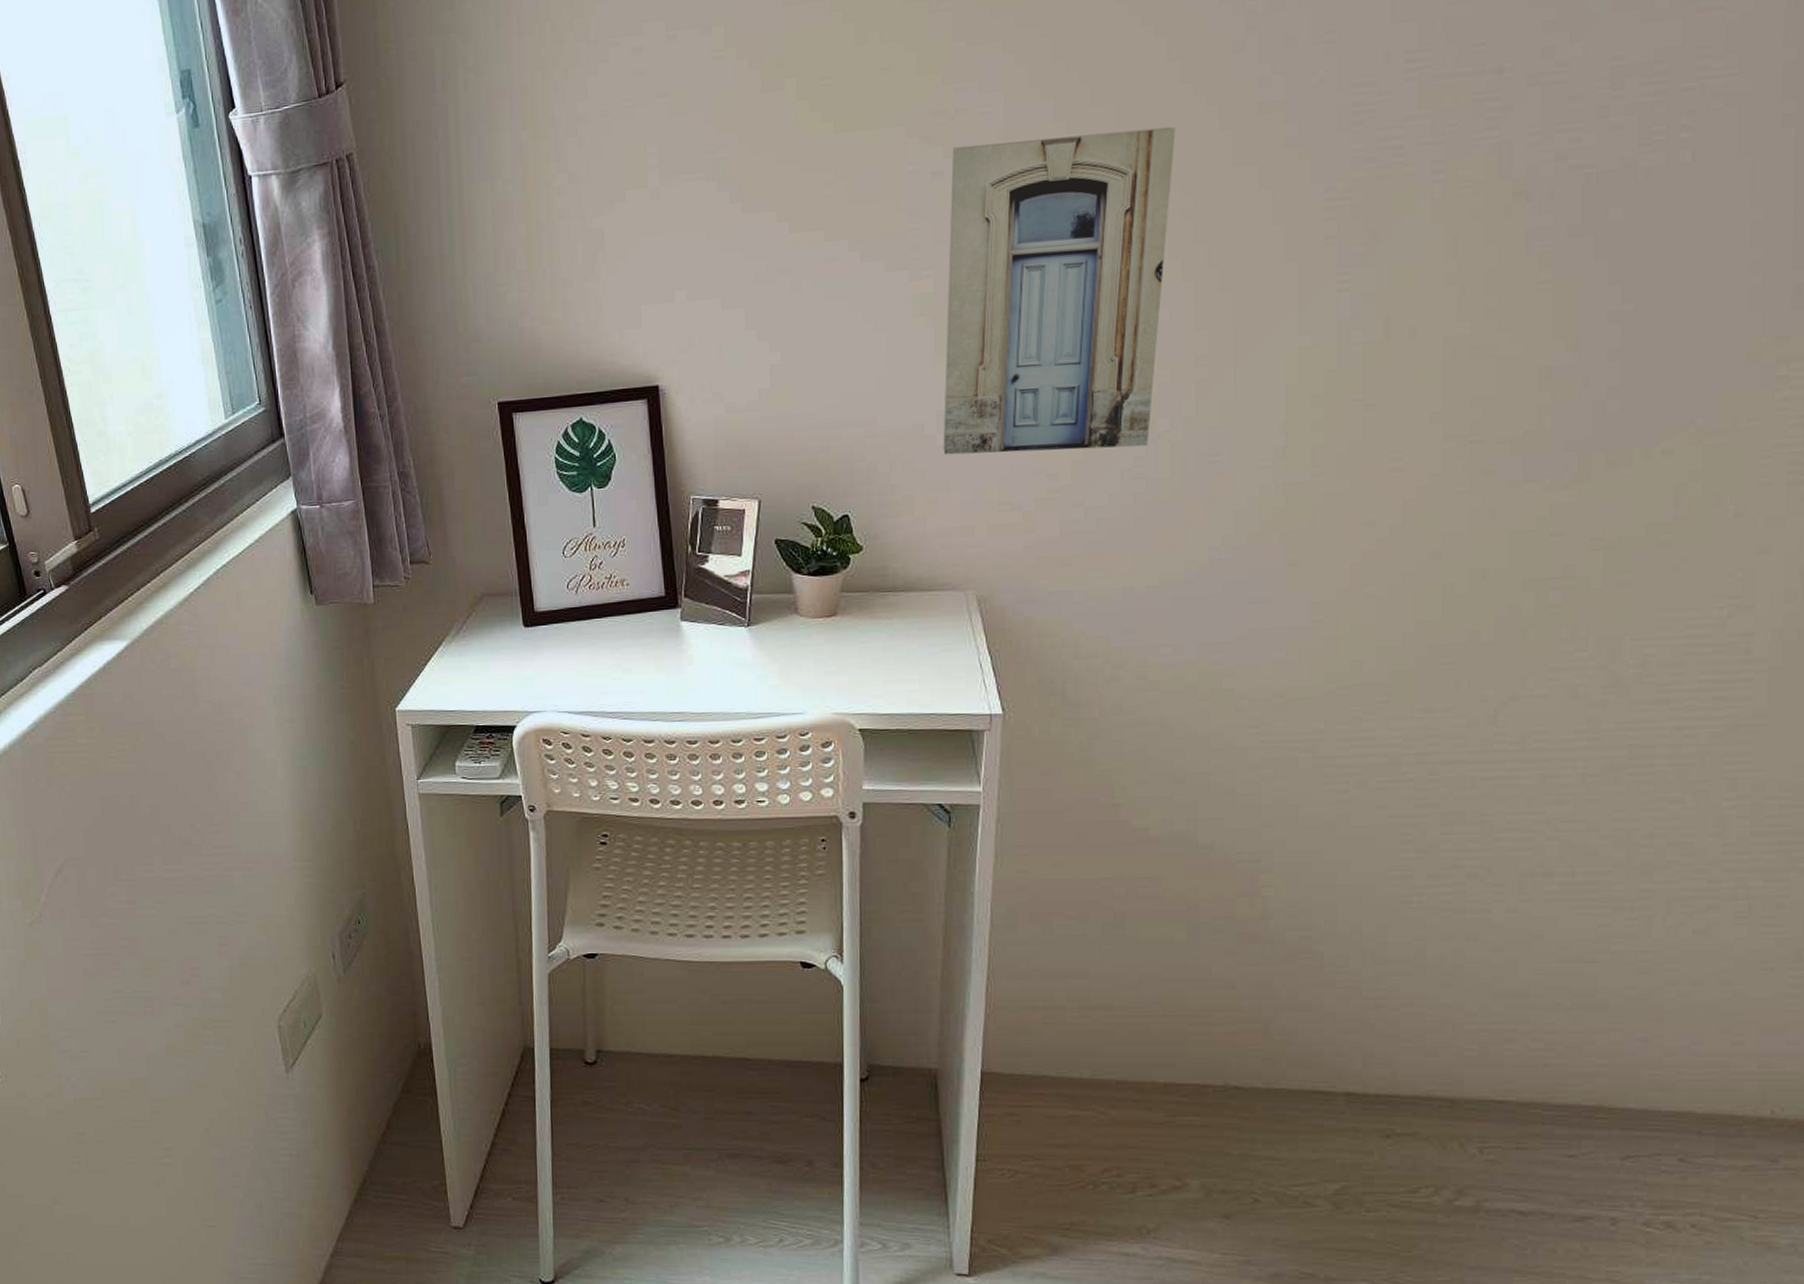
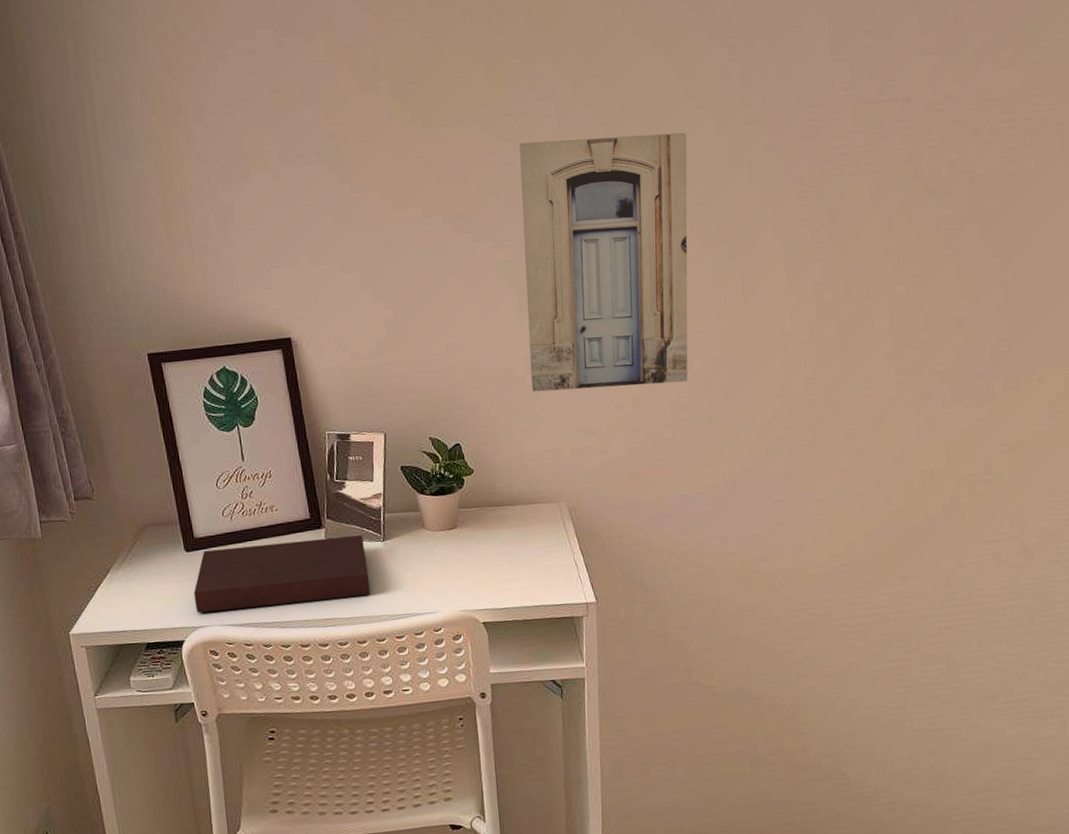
notebook: none [530,618,728,696] -> present [194,535,370,613]

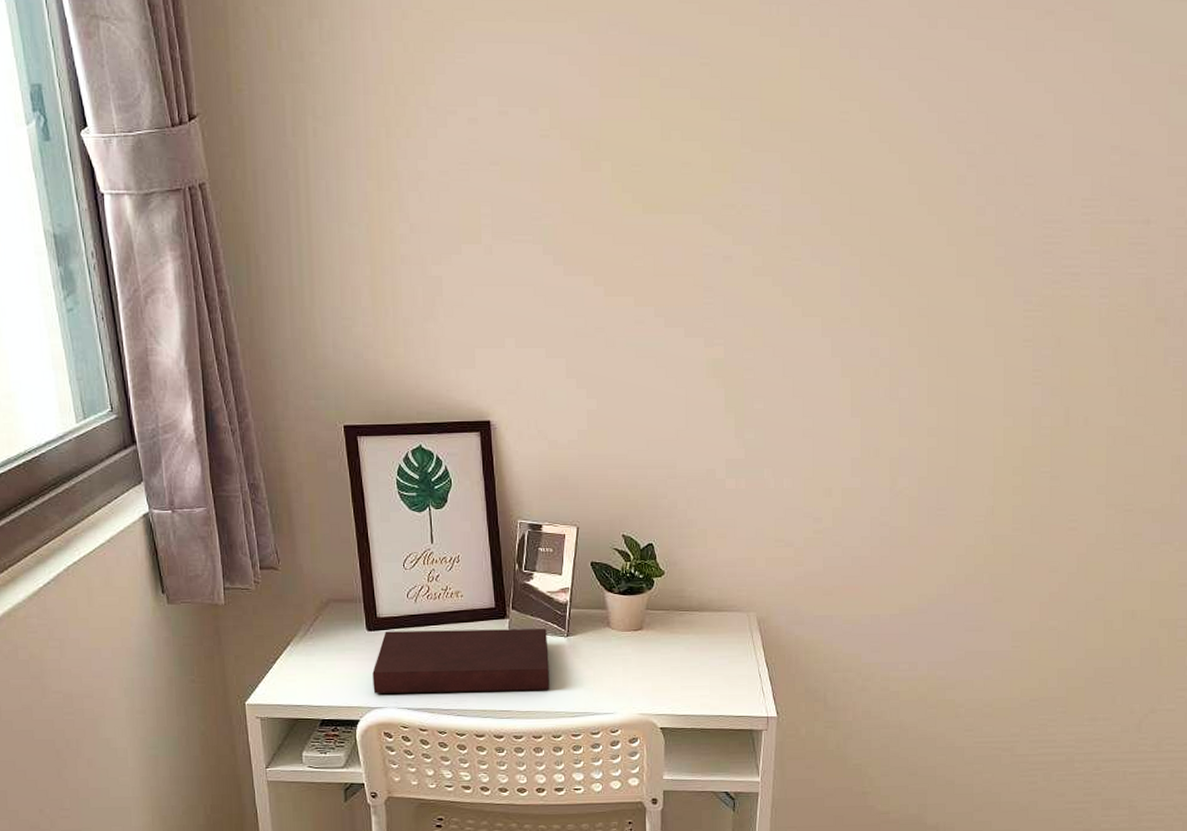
wall art: present [519,132,688,392] -> none [731,237,914,499]

